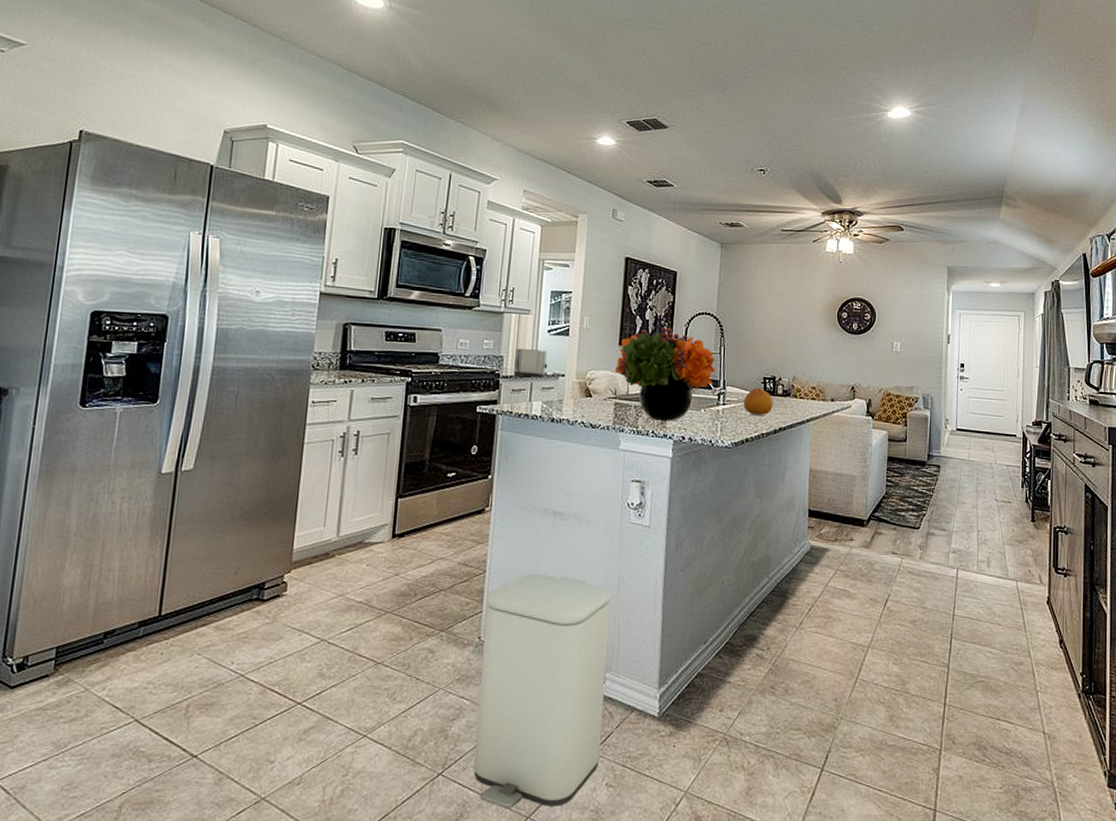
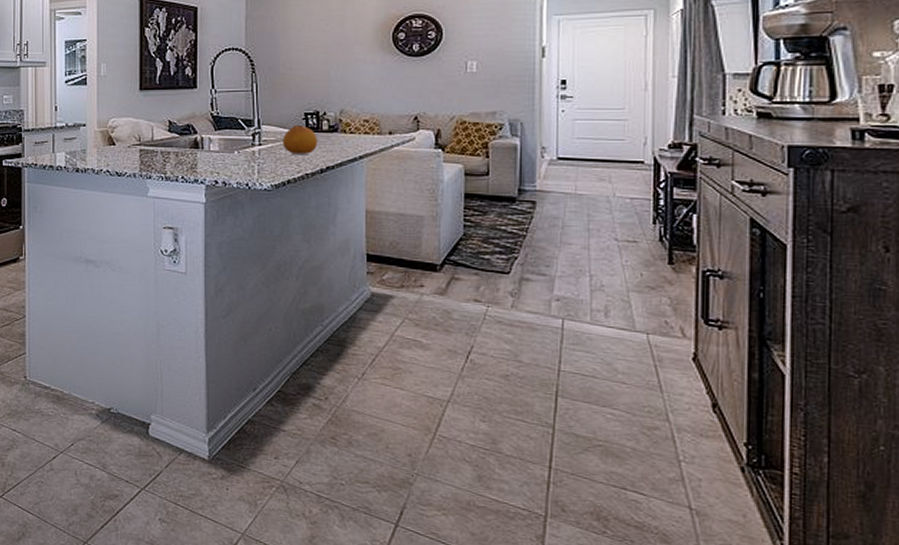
pedal bin: present [473,573,611,808] -> none [29,318,151,535]
toaster: present [514,348,548,378] -> none [35,101,68,129]
flower arrangement: present [615,327,716,421] -> none [138,67,248,165]

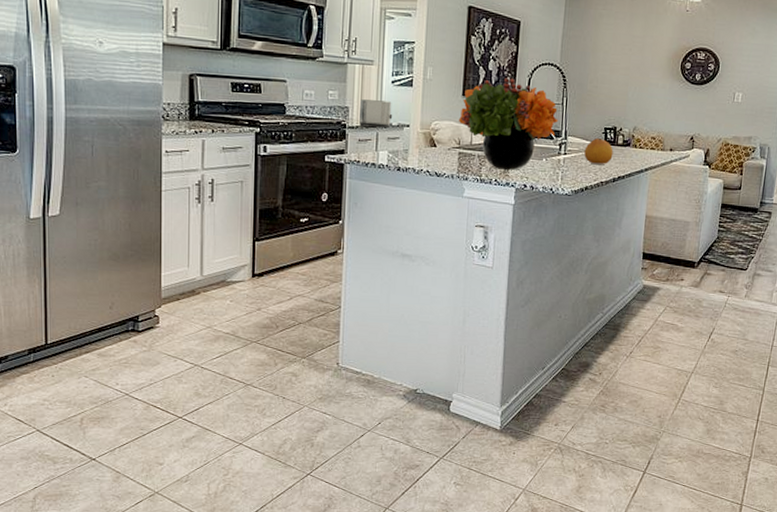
toaster: none [35,101,68,129] -> present [359,99,393,129]
flower arrangement: none [138,67,248,165] -> present [459,78,558,170]

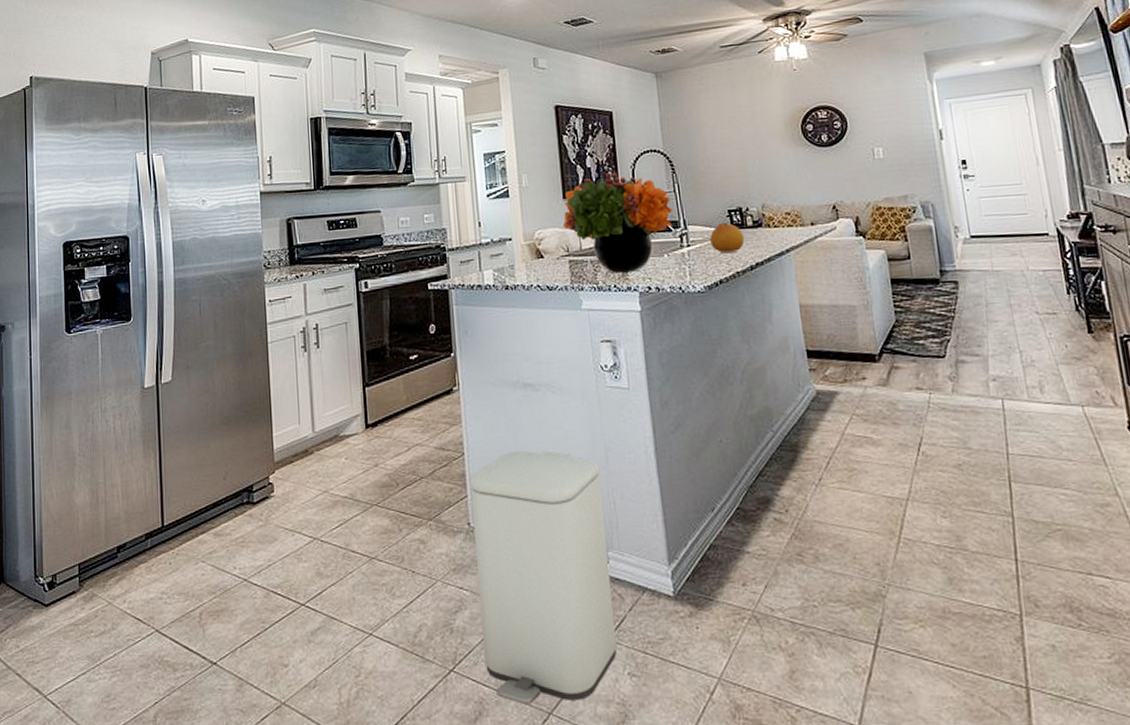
pedal bin: none [337,308,457,501] -> present [469,450,617,704]
toaster: present [359,99,393,129] -> none [457,216,493,248]

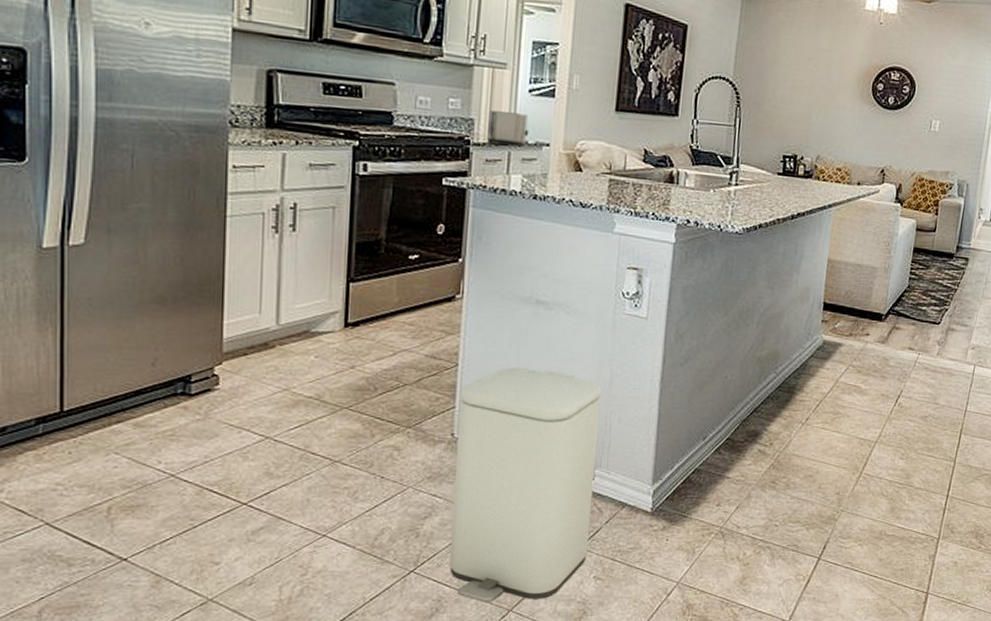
toaster: none [457,216,493,248] -> present [487,110,529,147]
flower arrangement: present [563,172,673,273] -> none [610,91,729,203]
fruit: present [710,223,745,253] -> none [759,167,793,198]

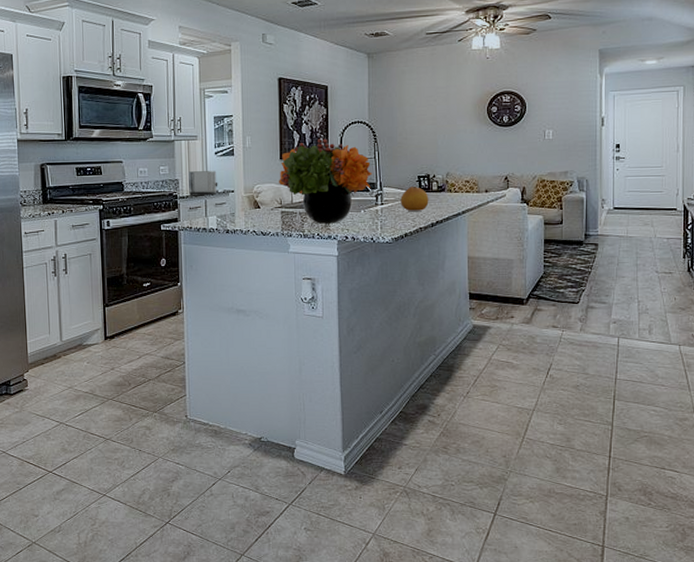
pedal bin: present [449,367,602,602] -> none [188,362,297,548]
flower arrangement: none [610,91,729,203] -> present [279,139,372,224]
fruit: none [759,167,793,198] -> present [401,187,429,211]

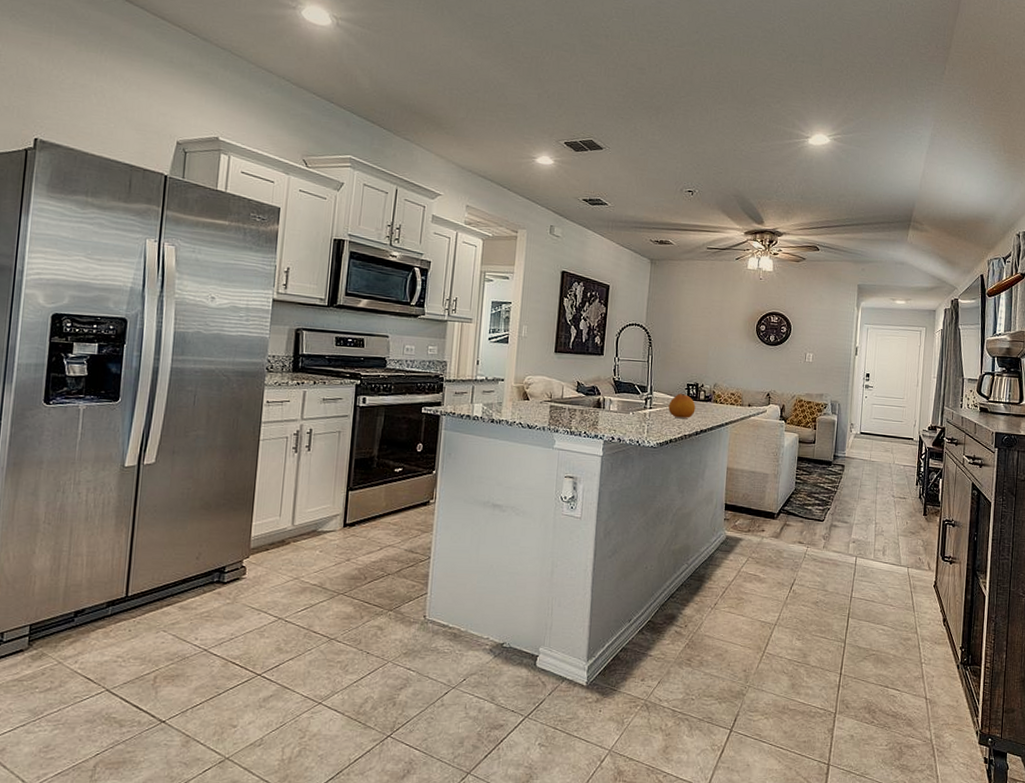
toaster: present [188,171,218,196] -> none [456,354,489,382]
flower arrangement: present [279,139,372,224] -> none [551,336,644,423]

